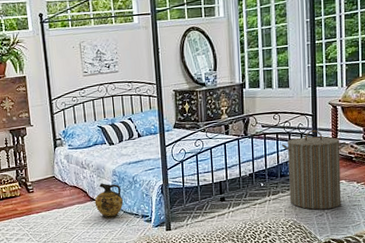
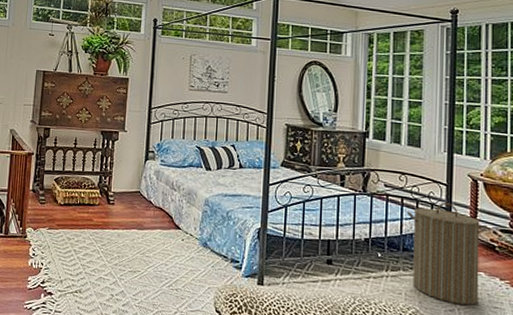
ceramic jug: present [94,183,123,218] -> none [179,211,212,255]

